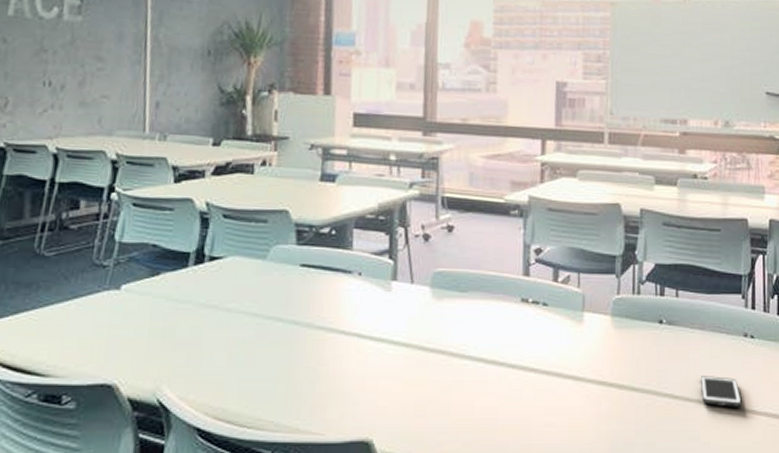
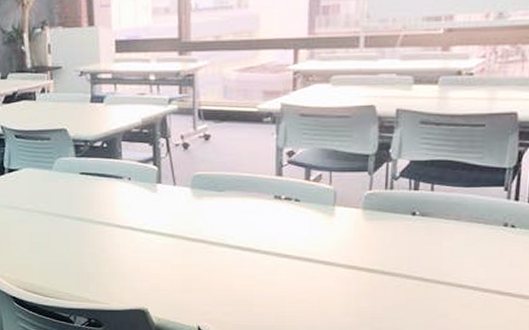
cell phone: present [700,376,742,407] -> none [452,262,497,290]

